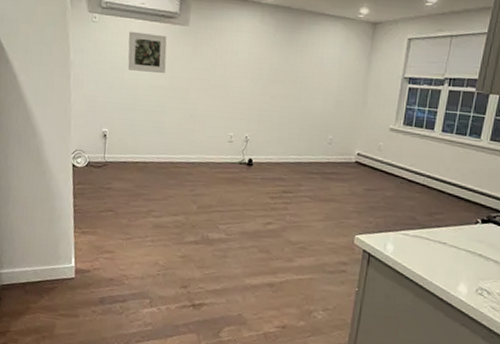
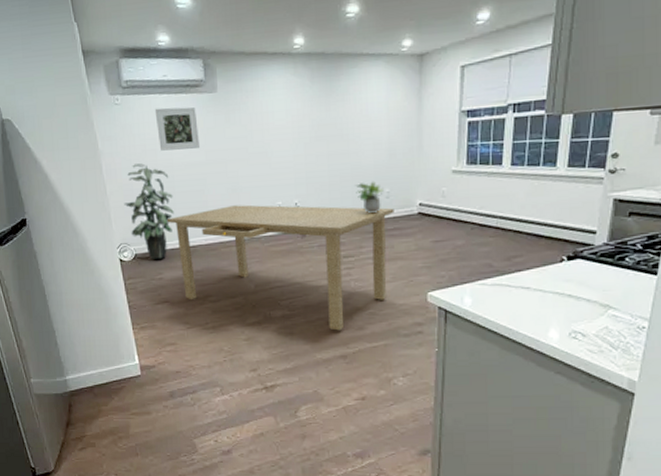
indoor plant: none [85,78,133,170] -> present [124,163,174,259]
dining table: none [123,129,335,260] -> present [167,205,394,331]
potted plant: none [302,127,327,157] -> present [356,181,383,214]

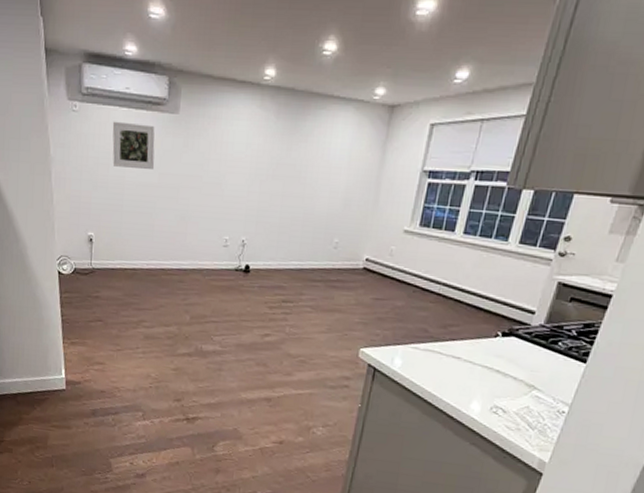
indoor plant: present [124,163,174,259] -> none [69,176,120,277]
dining table: present [167,205,394,331] -> none [110,233,340,374]
potted plant: present [356,181,383,214] -> none [305,229,333,262]

